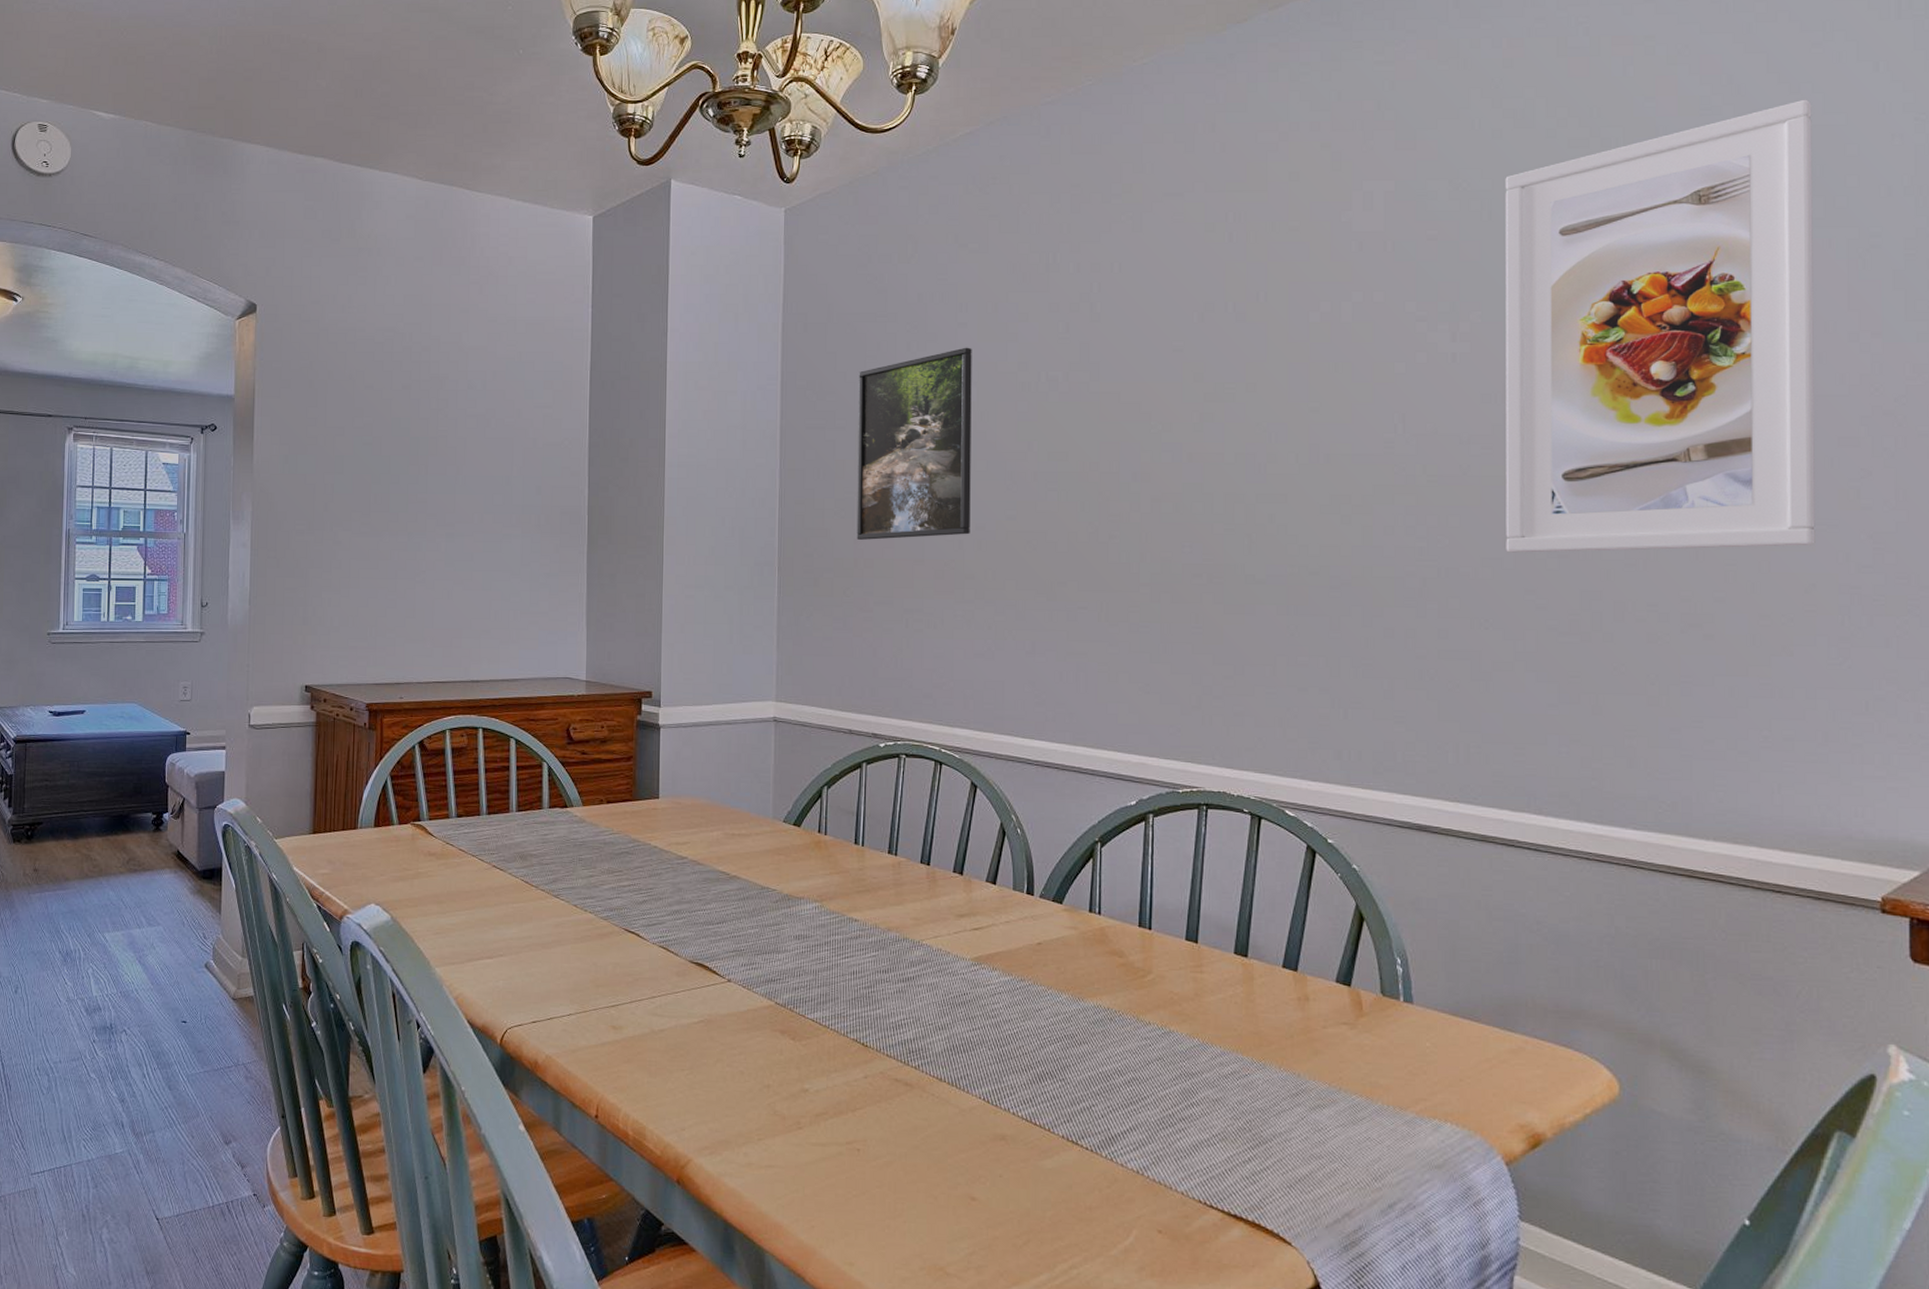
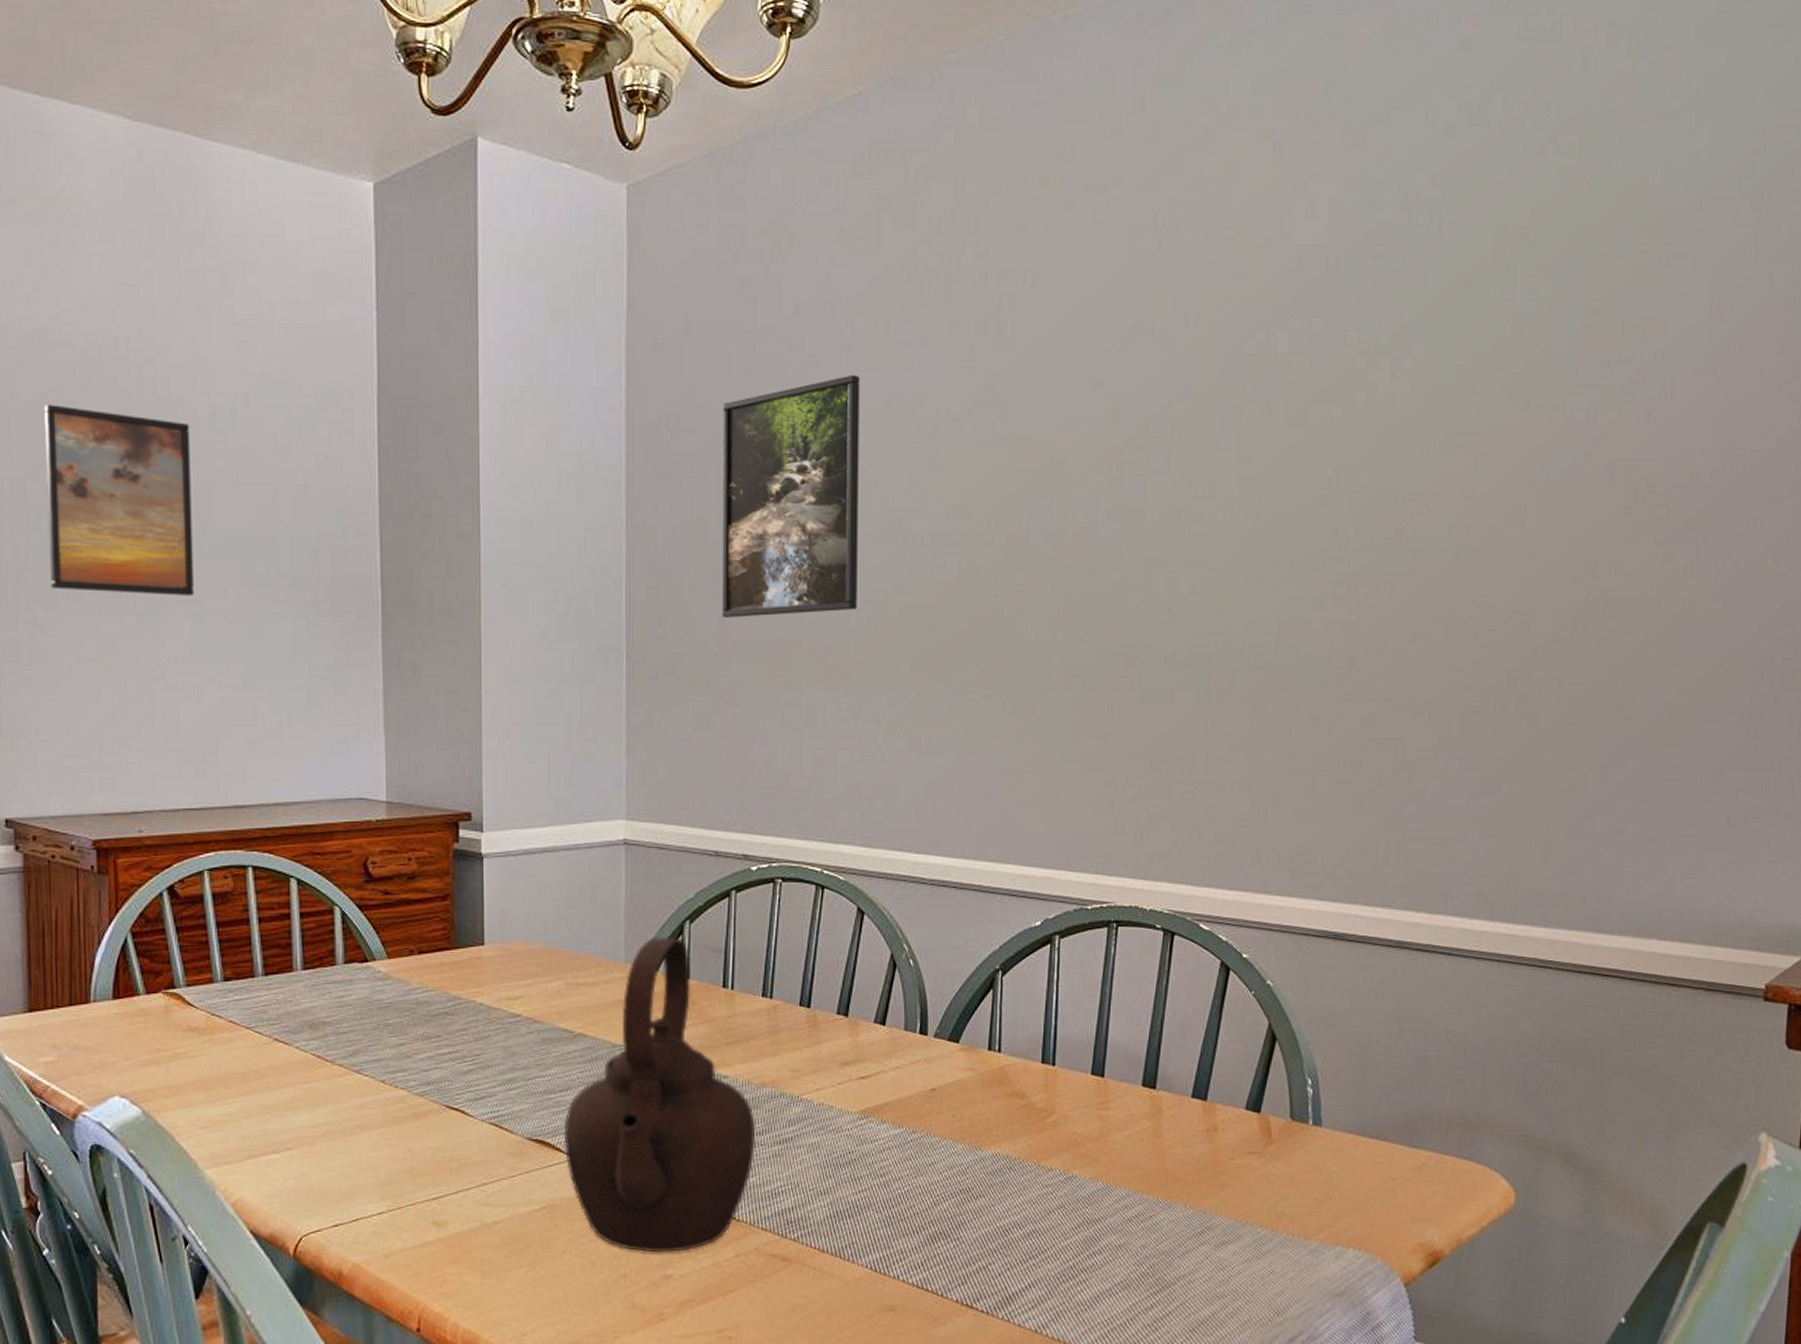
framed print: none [347,382,452,521] -> present [44,404,194,596]
teapot: none [719,798,881,1070] -> present [563,936,755,1253]
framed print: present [1505,99,1815,553] -> none [1436,108,1766,627]

